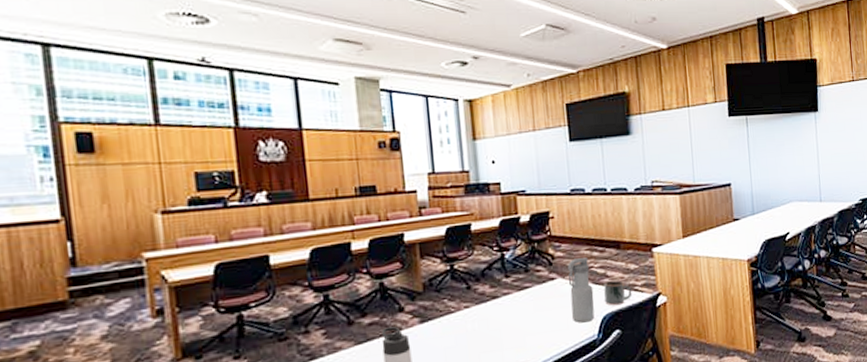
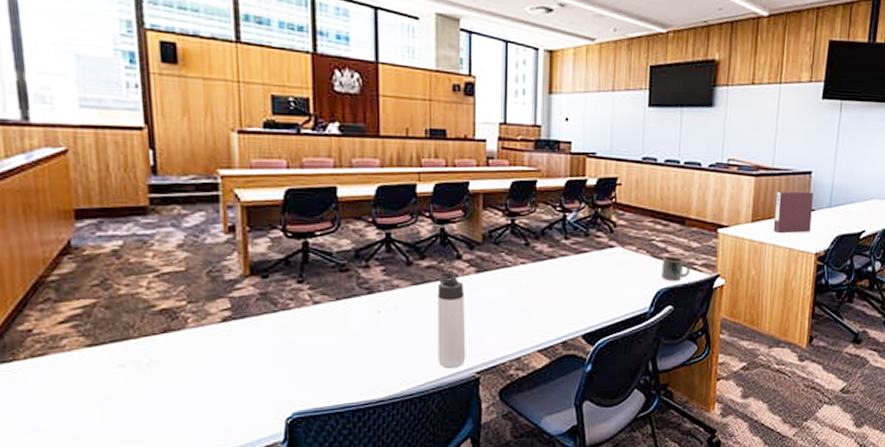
water bottle: present [568,257,595,323] -> none [627,229,651,294]
binder: none [701,202,739,245] -> present [773,191,814,233]

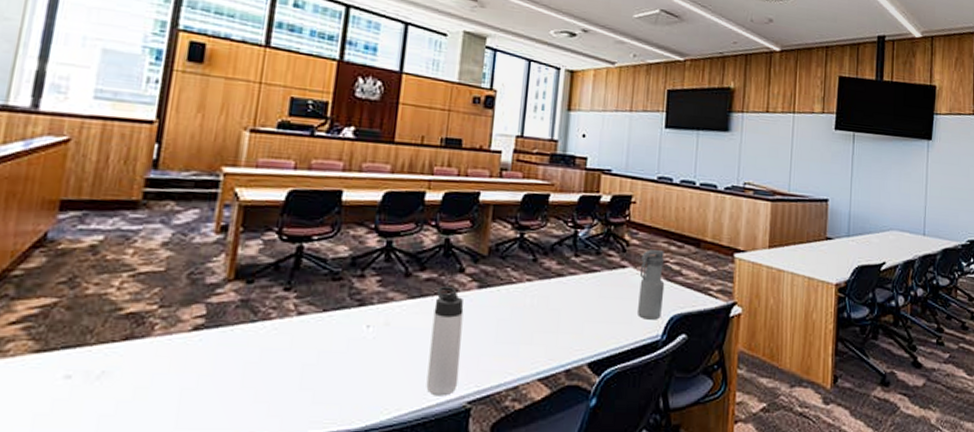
water bottle: none [627,229,651,294] -> present [638,249,665,320]
mug: present [661,255,691,282] -> none [675,279,706,308]
binder: present [773,191,814,233] -> none [791,218,831,262]

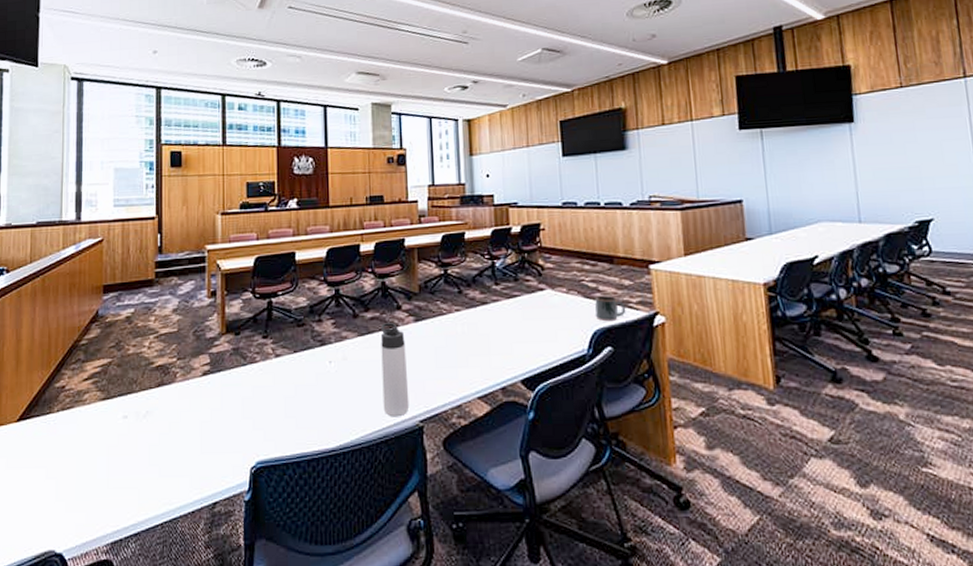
water bottle: present [638,249,665,320] -> none [558,270,585,336]
mug: none [675,279,706,308] -> present [595,295,626,322]

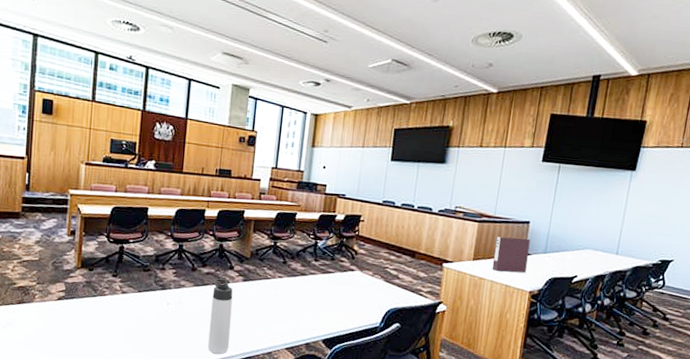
mug: present [595,295,626,322] -> none [392,281,418,304]
binder: none [706,220,753,265] -> present [492,236,531,273]

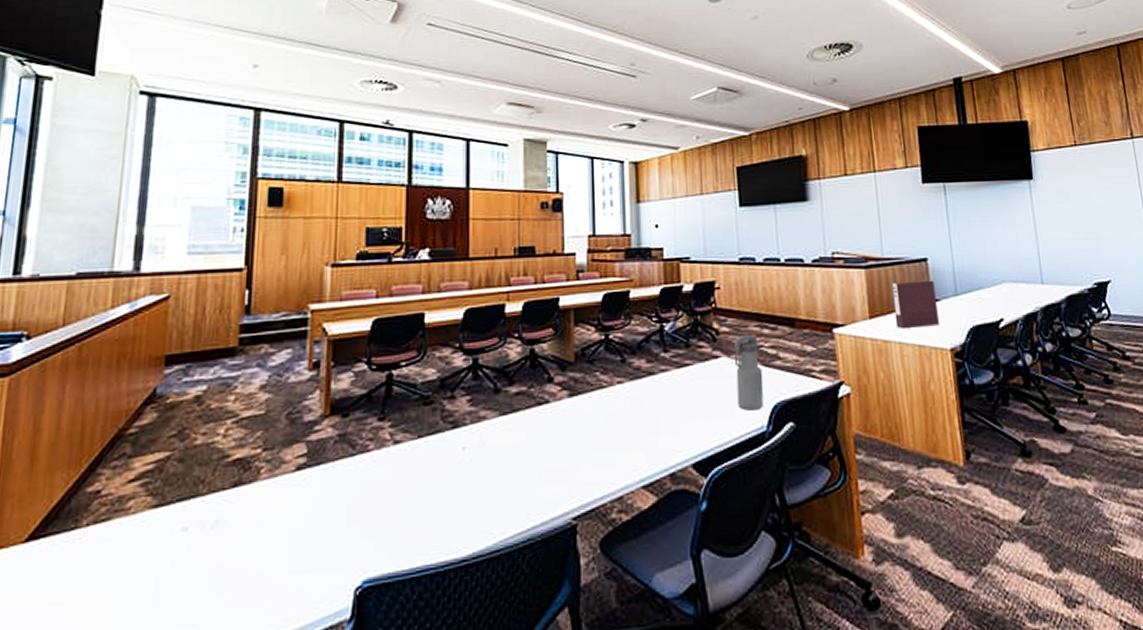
thermos bottle: present [207,278,233,354] -> none [527,398,561,514]
water bottle: none [362,258,385,312] -> present [734,335,764,411]

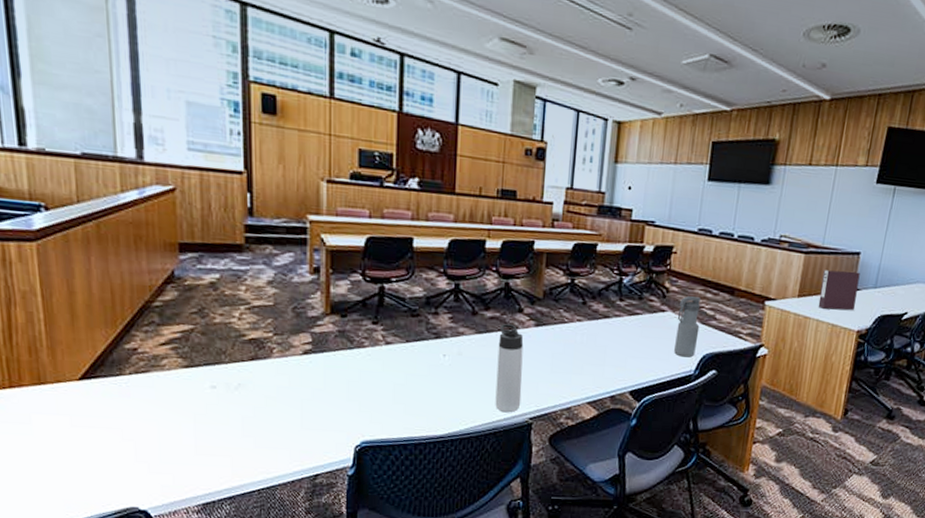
thermos bottle: none [527,398,561,514] -> present [495,324,524,412]

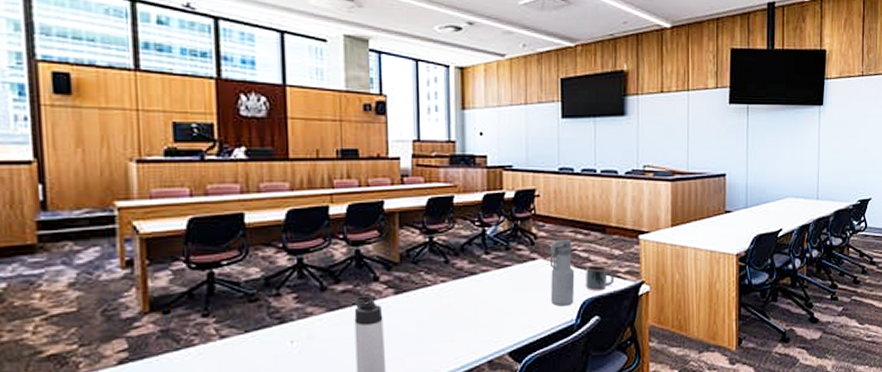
mug: none [708,323,737,349] -> present [586,264,615,292]
binder: present [818,270,860,311] -> none [693,194,729,236]

